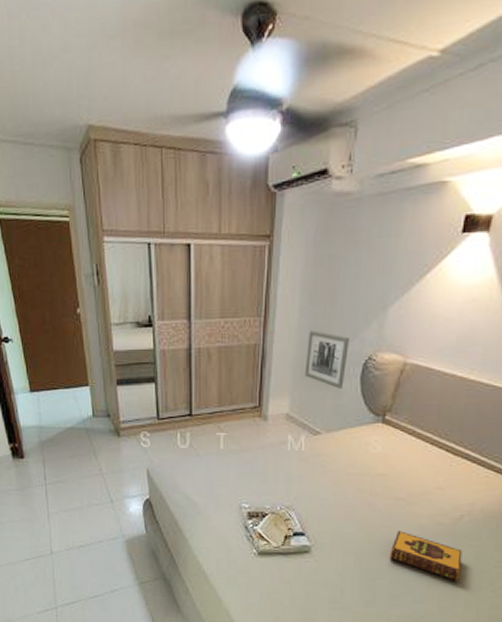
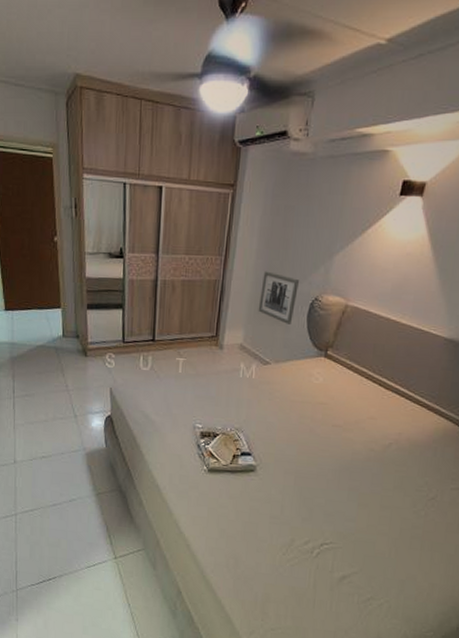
hardback book: present [389,531,463,581] -> none [325,454,390,503]

